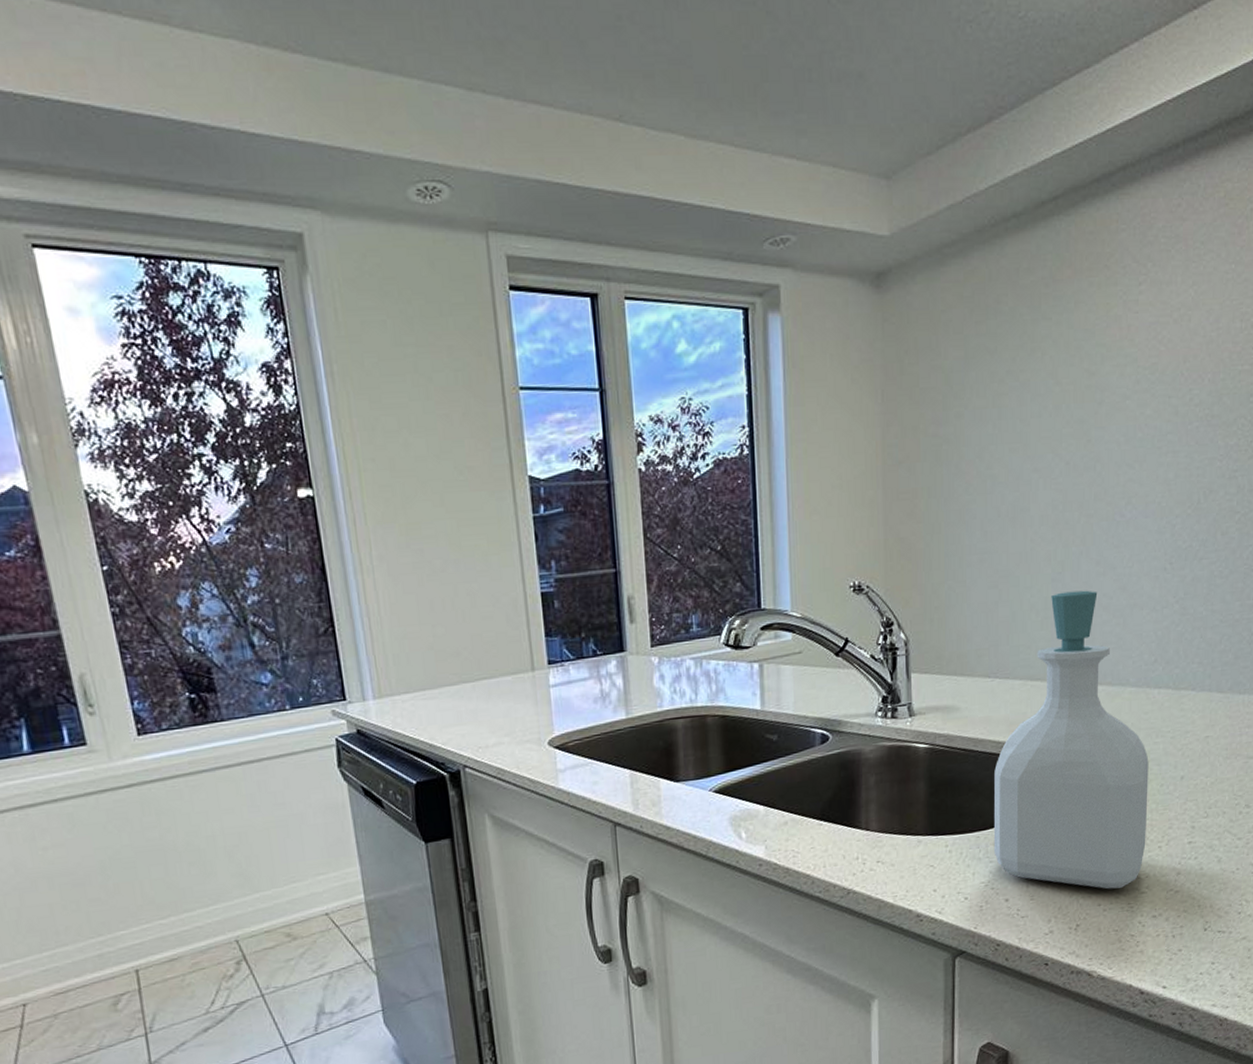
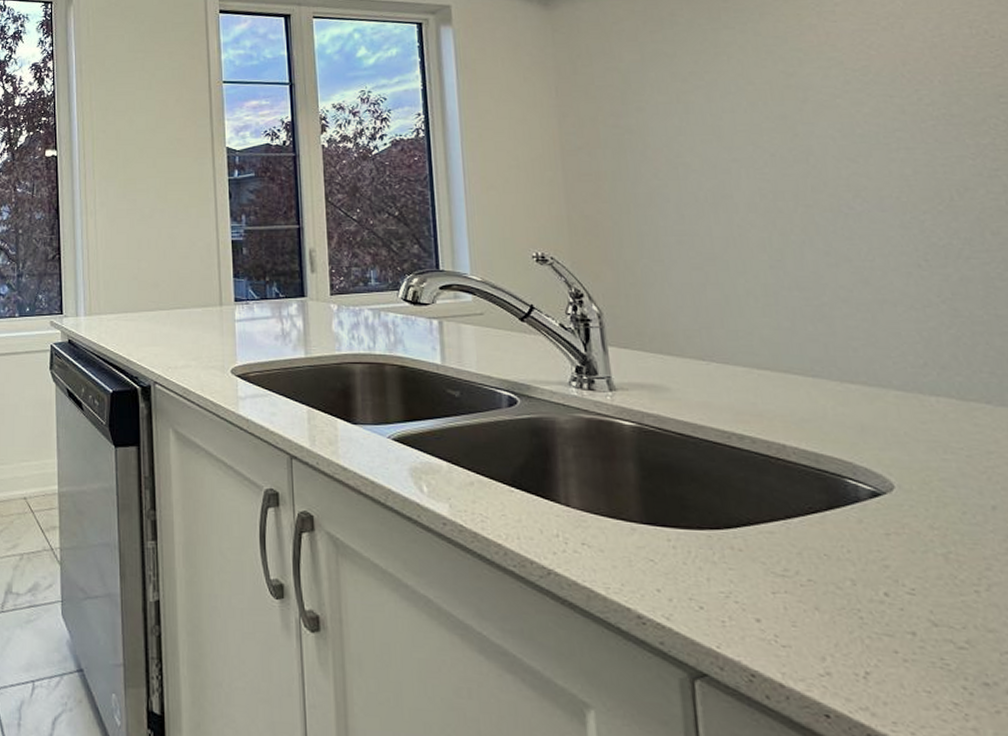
soap bottle: present [993,590,1149,890] -> none [722,280,955,635]

